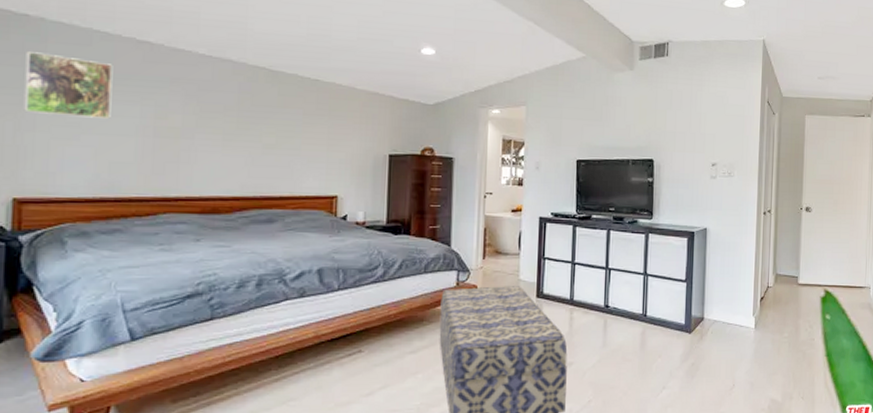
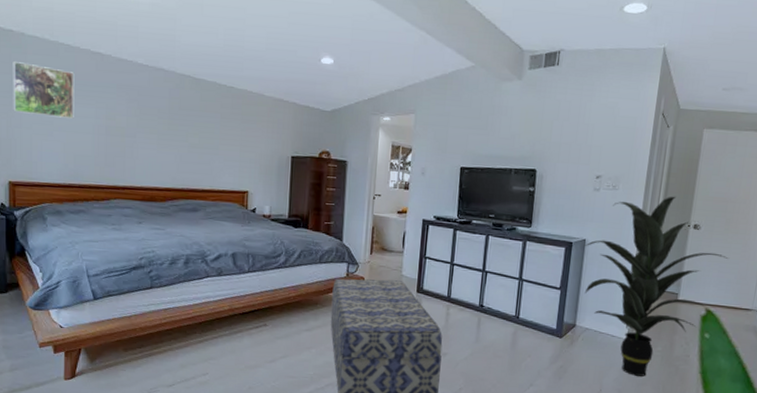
indoor plant: none [705,180,840,366] -> present [584,196,729,377]

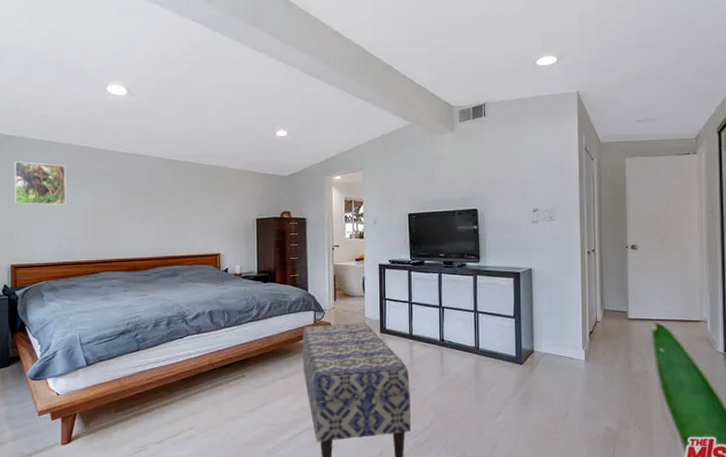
indoor plant: present [584,196,729,377] -> none [531,221,670,396]

